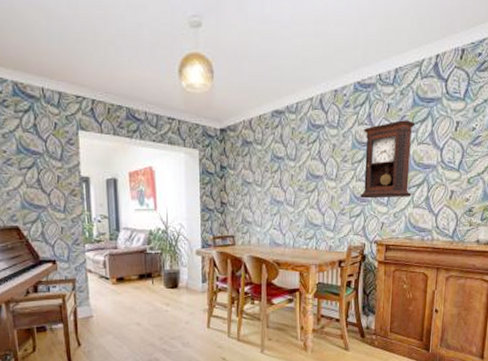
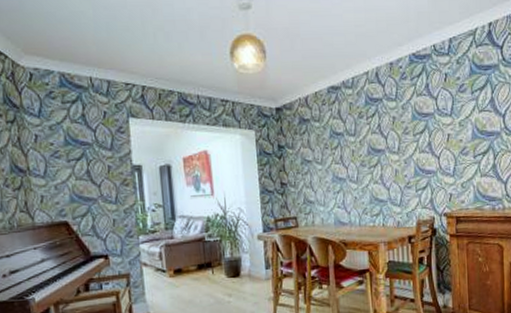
pendulum clock: present [360,120,416,199] -> none [423,88,478,171]

